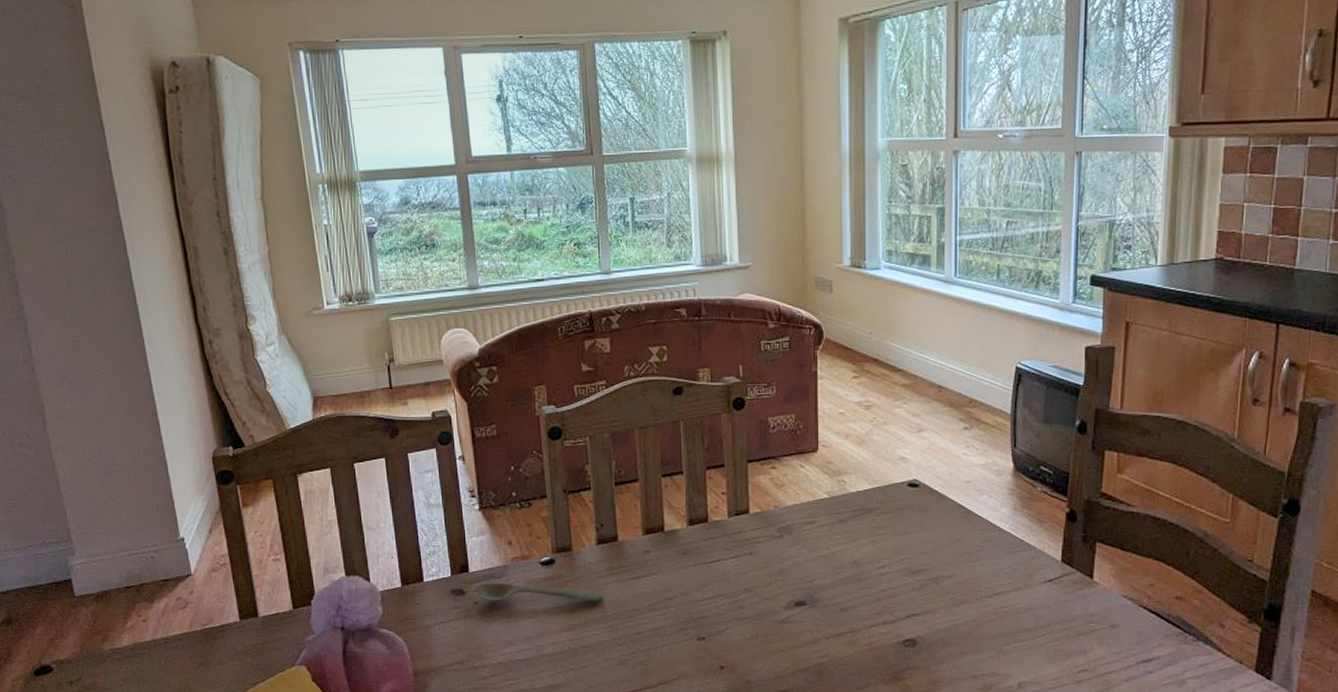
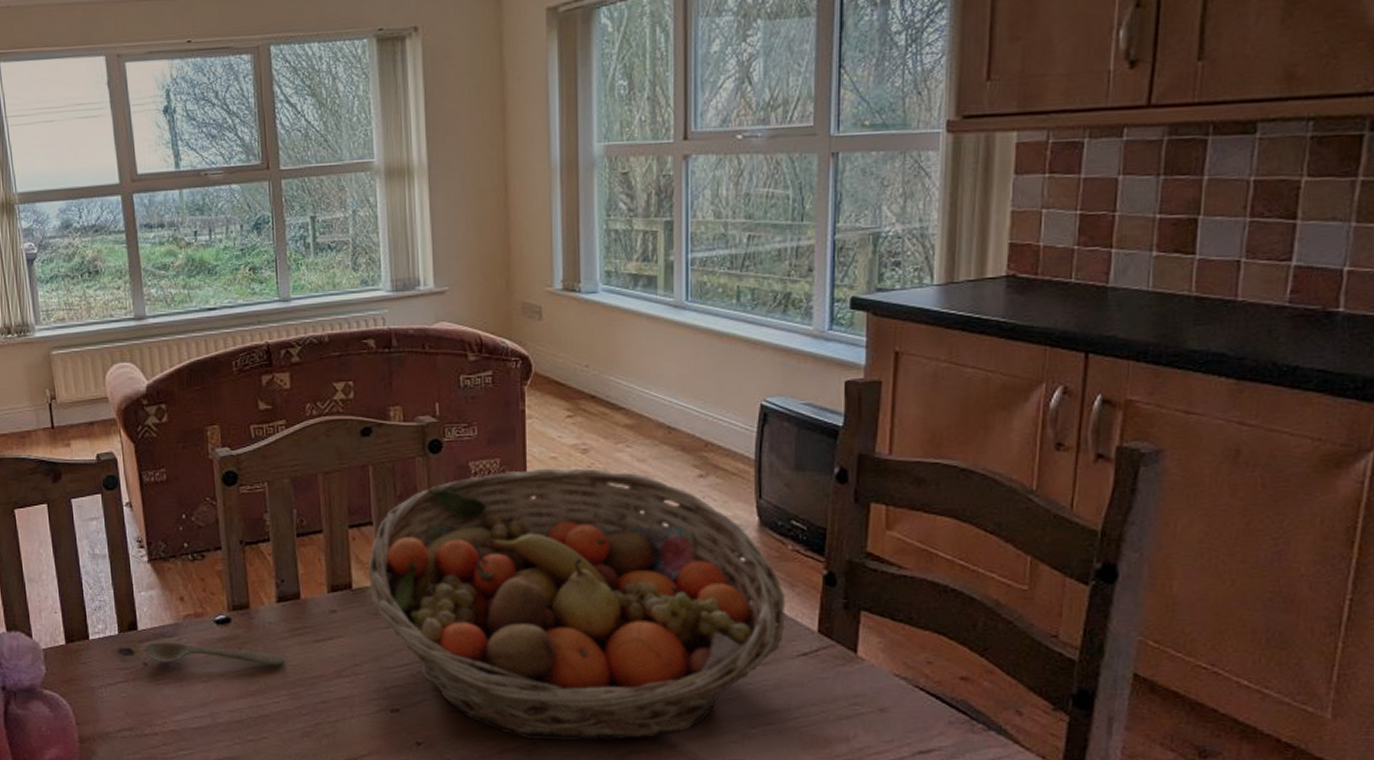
fruit basket: none [678,422,1035,660] -> present [368,468,786,741]

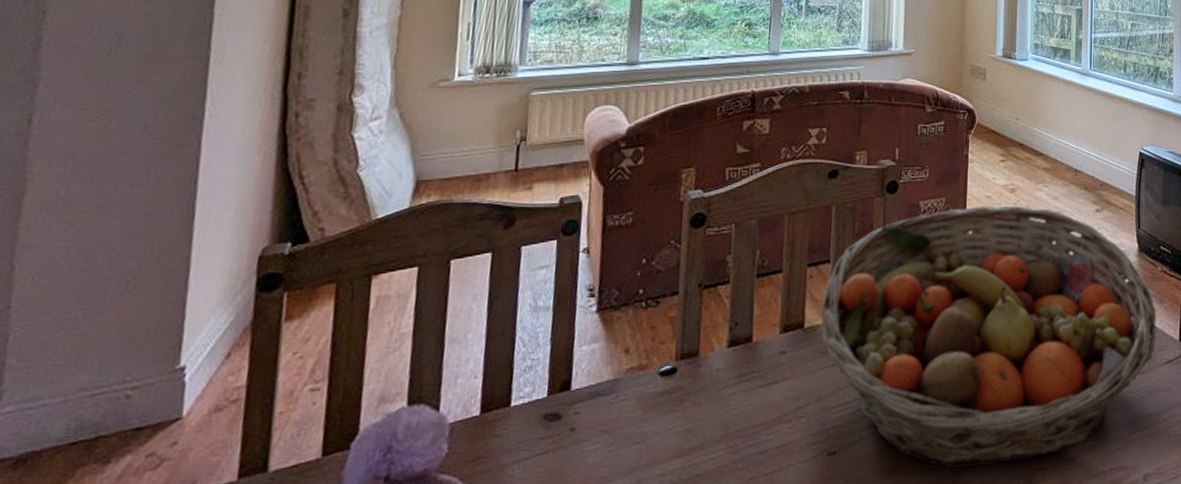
spoon: present [144,641,286,666] -> none [574,400,729,426]

